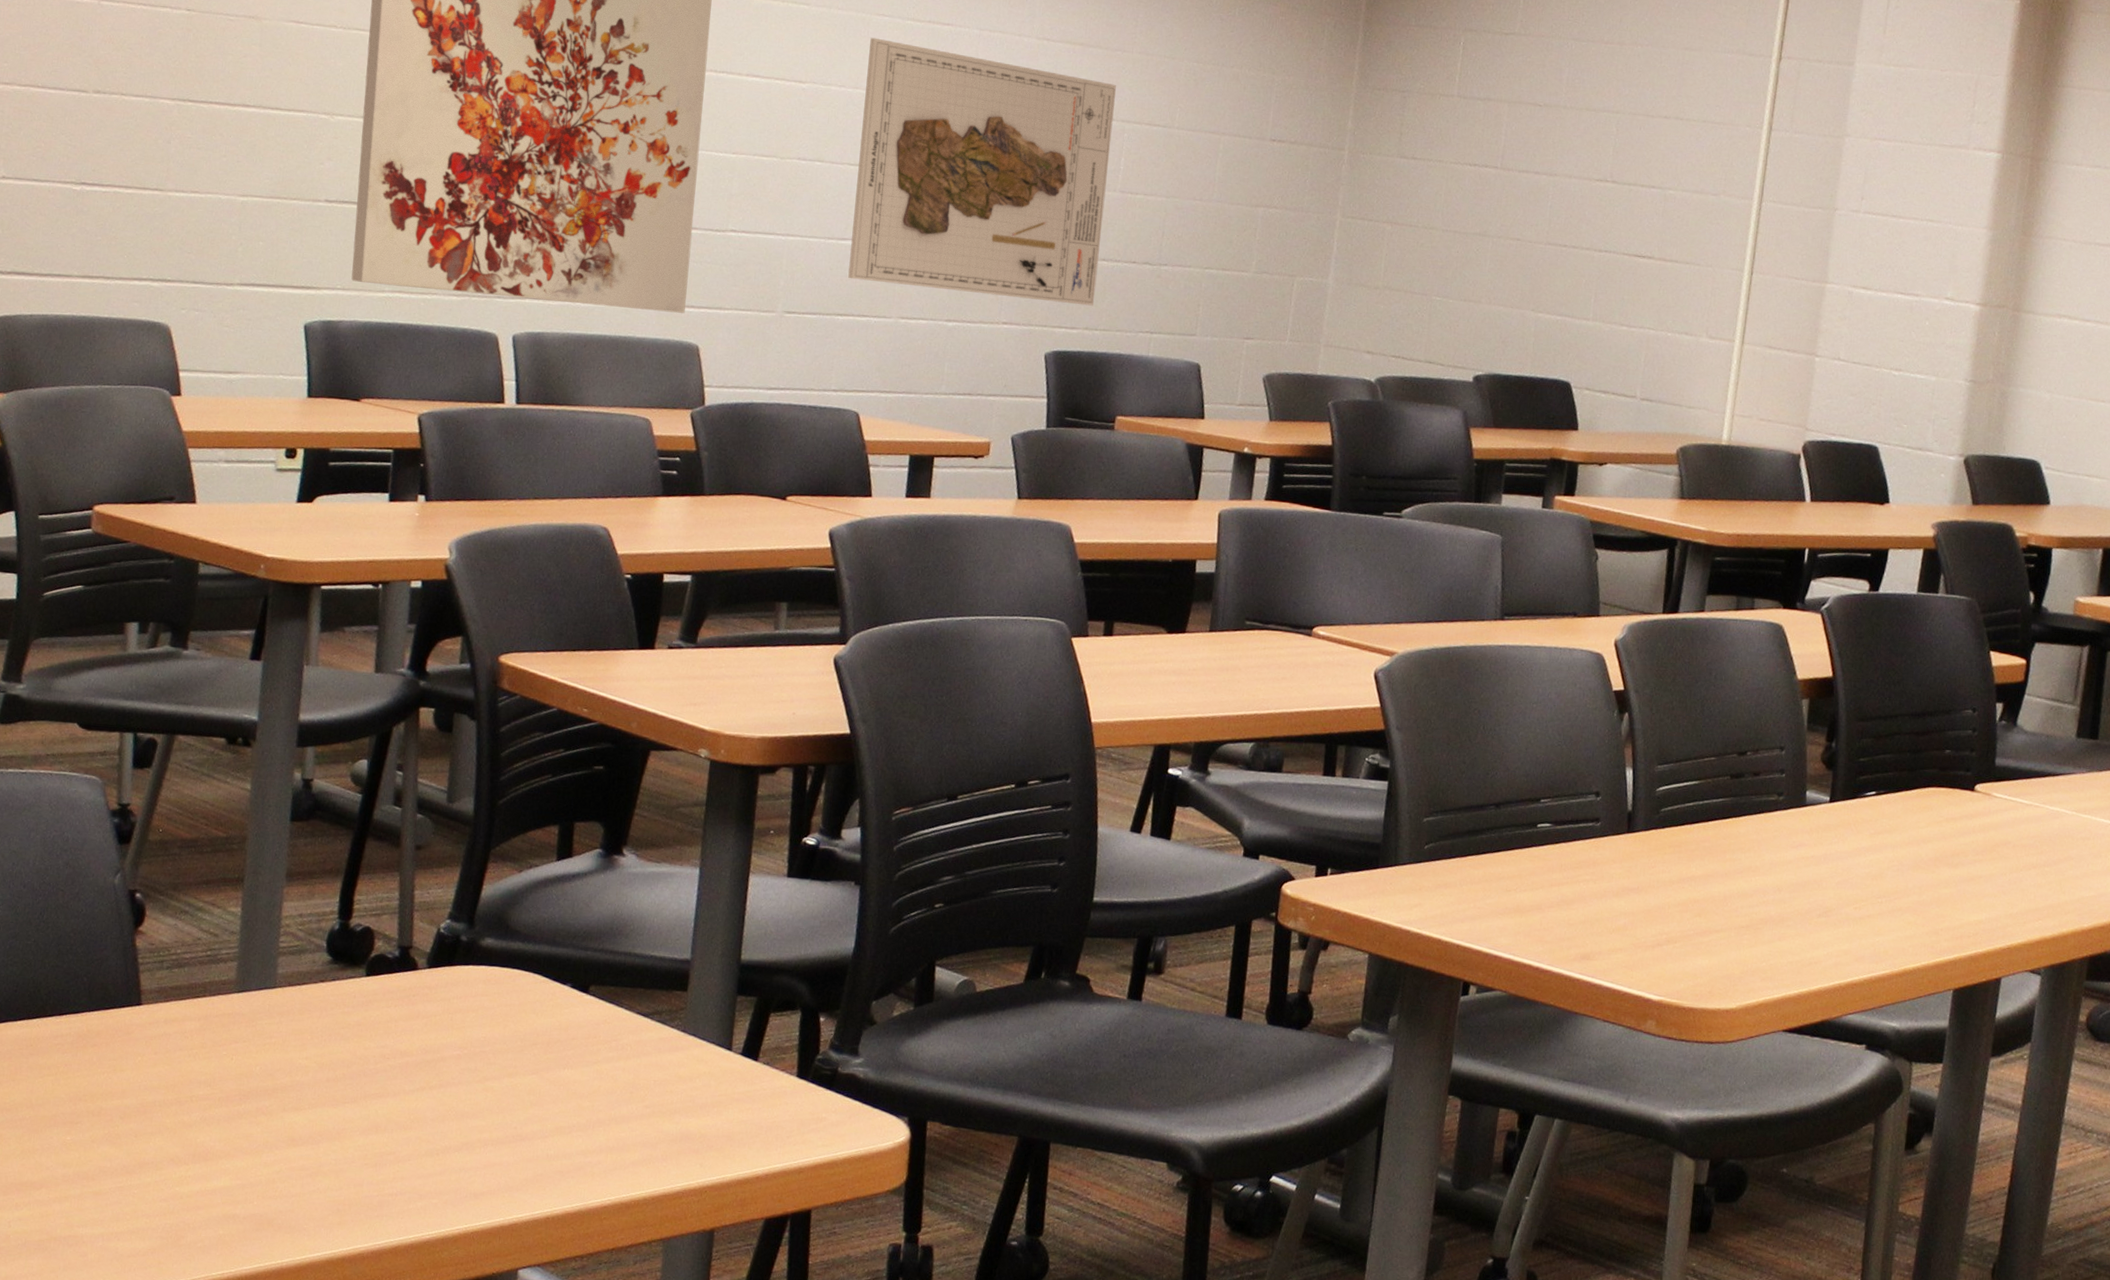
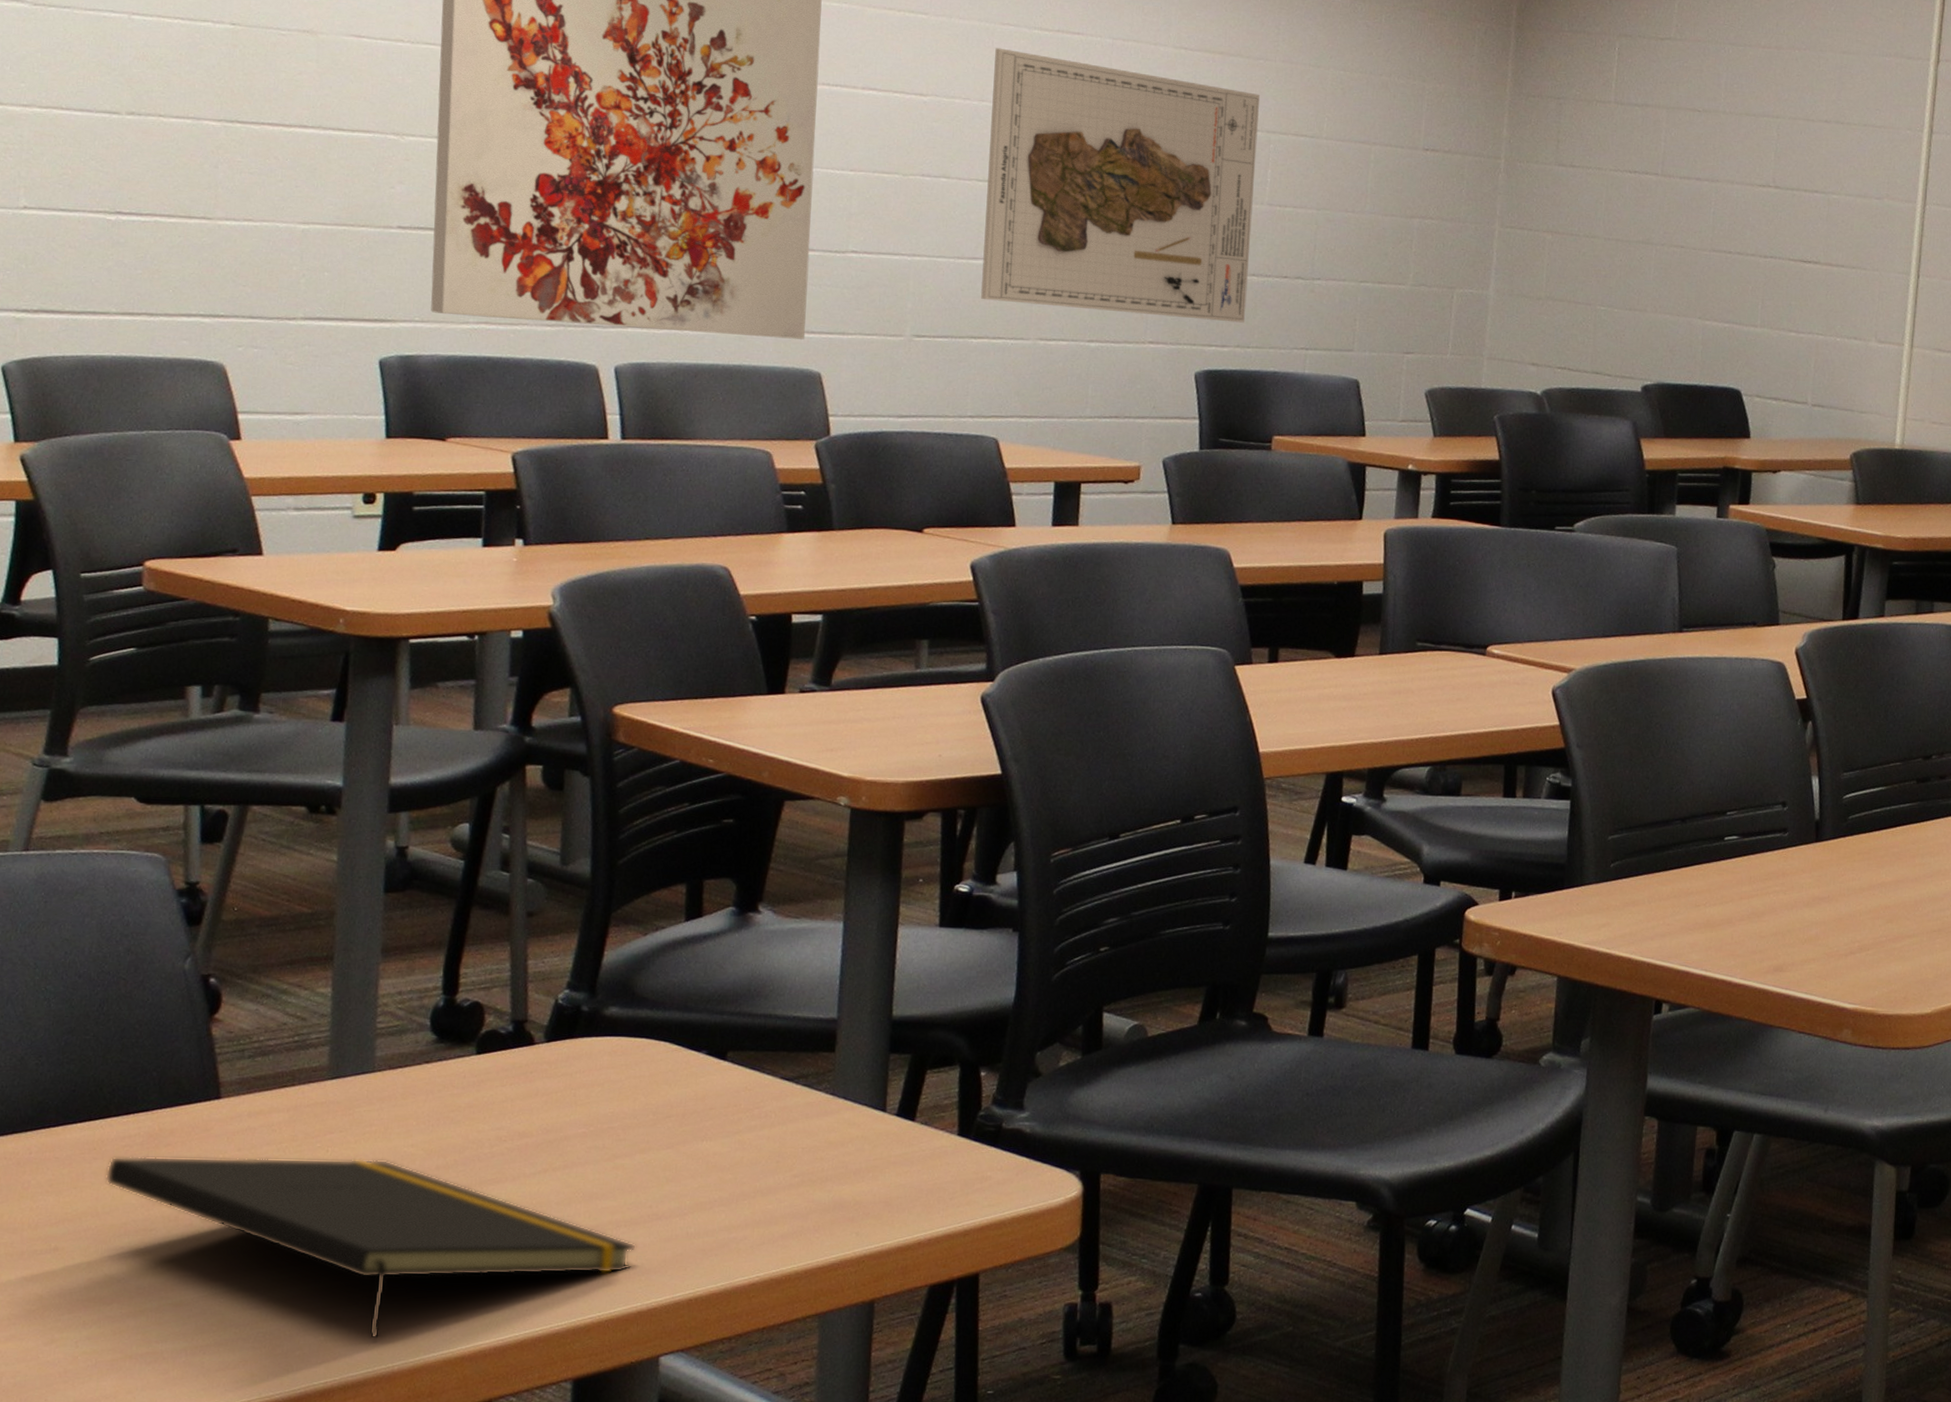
notepad: none [40,1053,501,1236] -> present [106,1156,636,1339]

